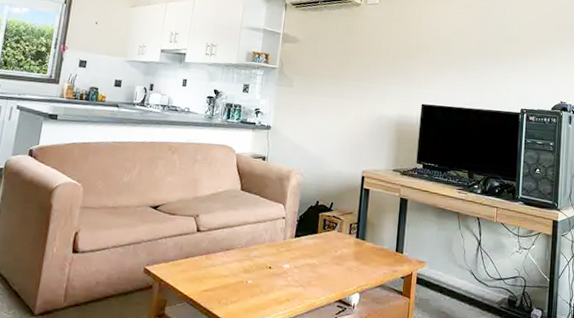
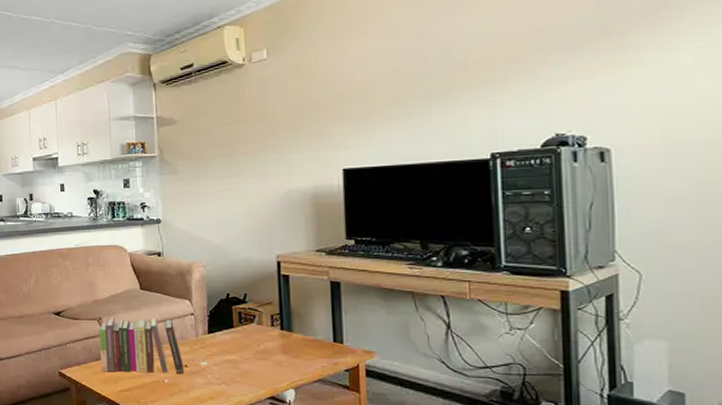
books: none [189,215,269,276] -> present [99,317,185,375]

